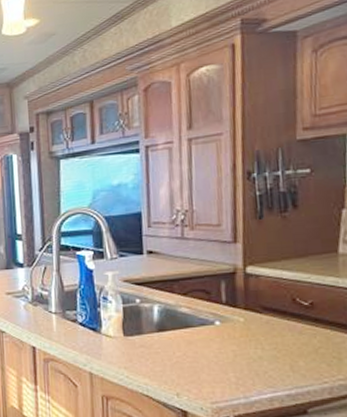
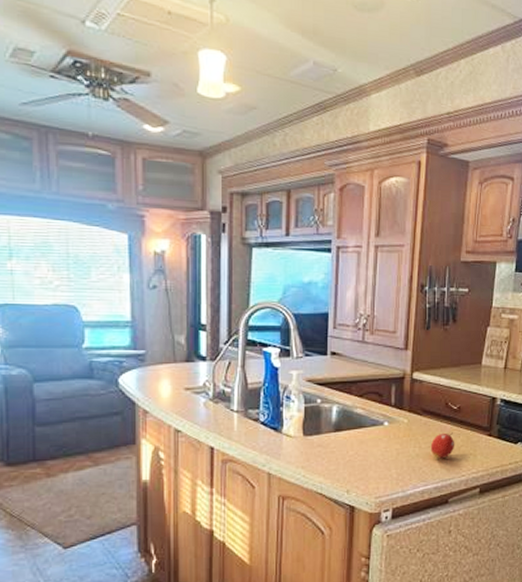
fruit: none [276,332,311,362] -> present [430,432,455,459]

